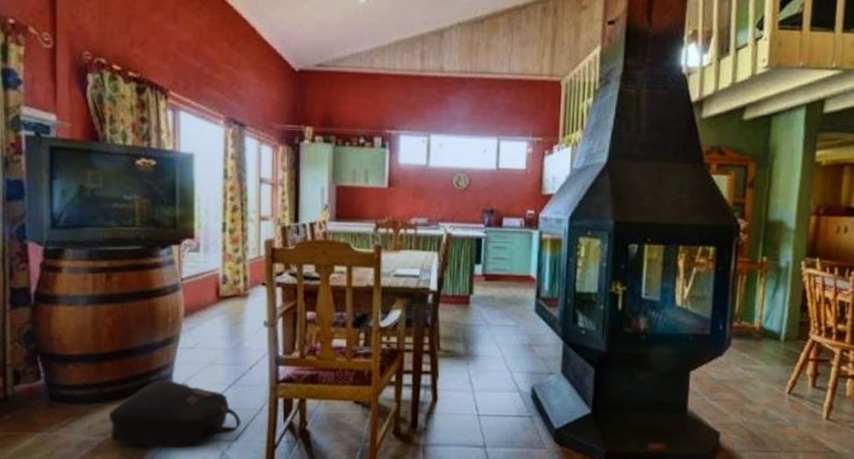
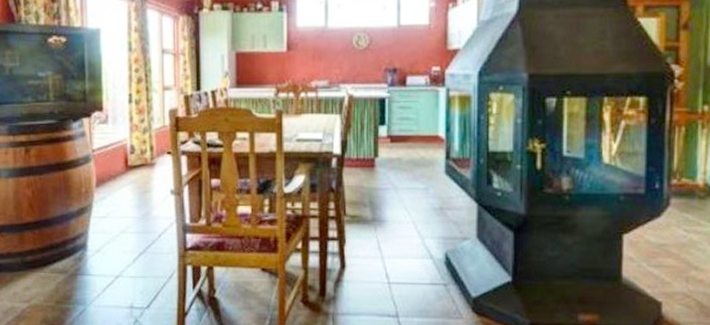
backpack: present [108,379,241,449] -> none [30,248,152,316]

